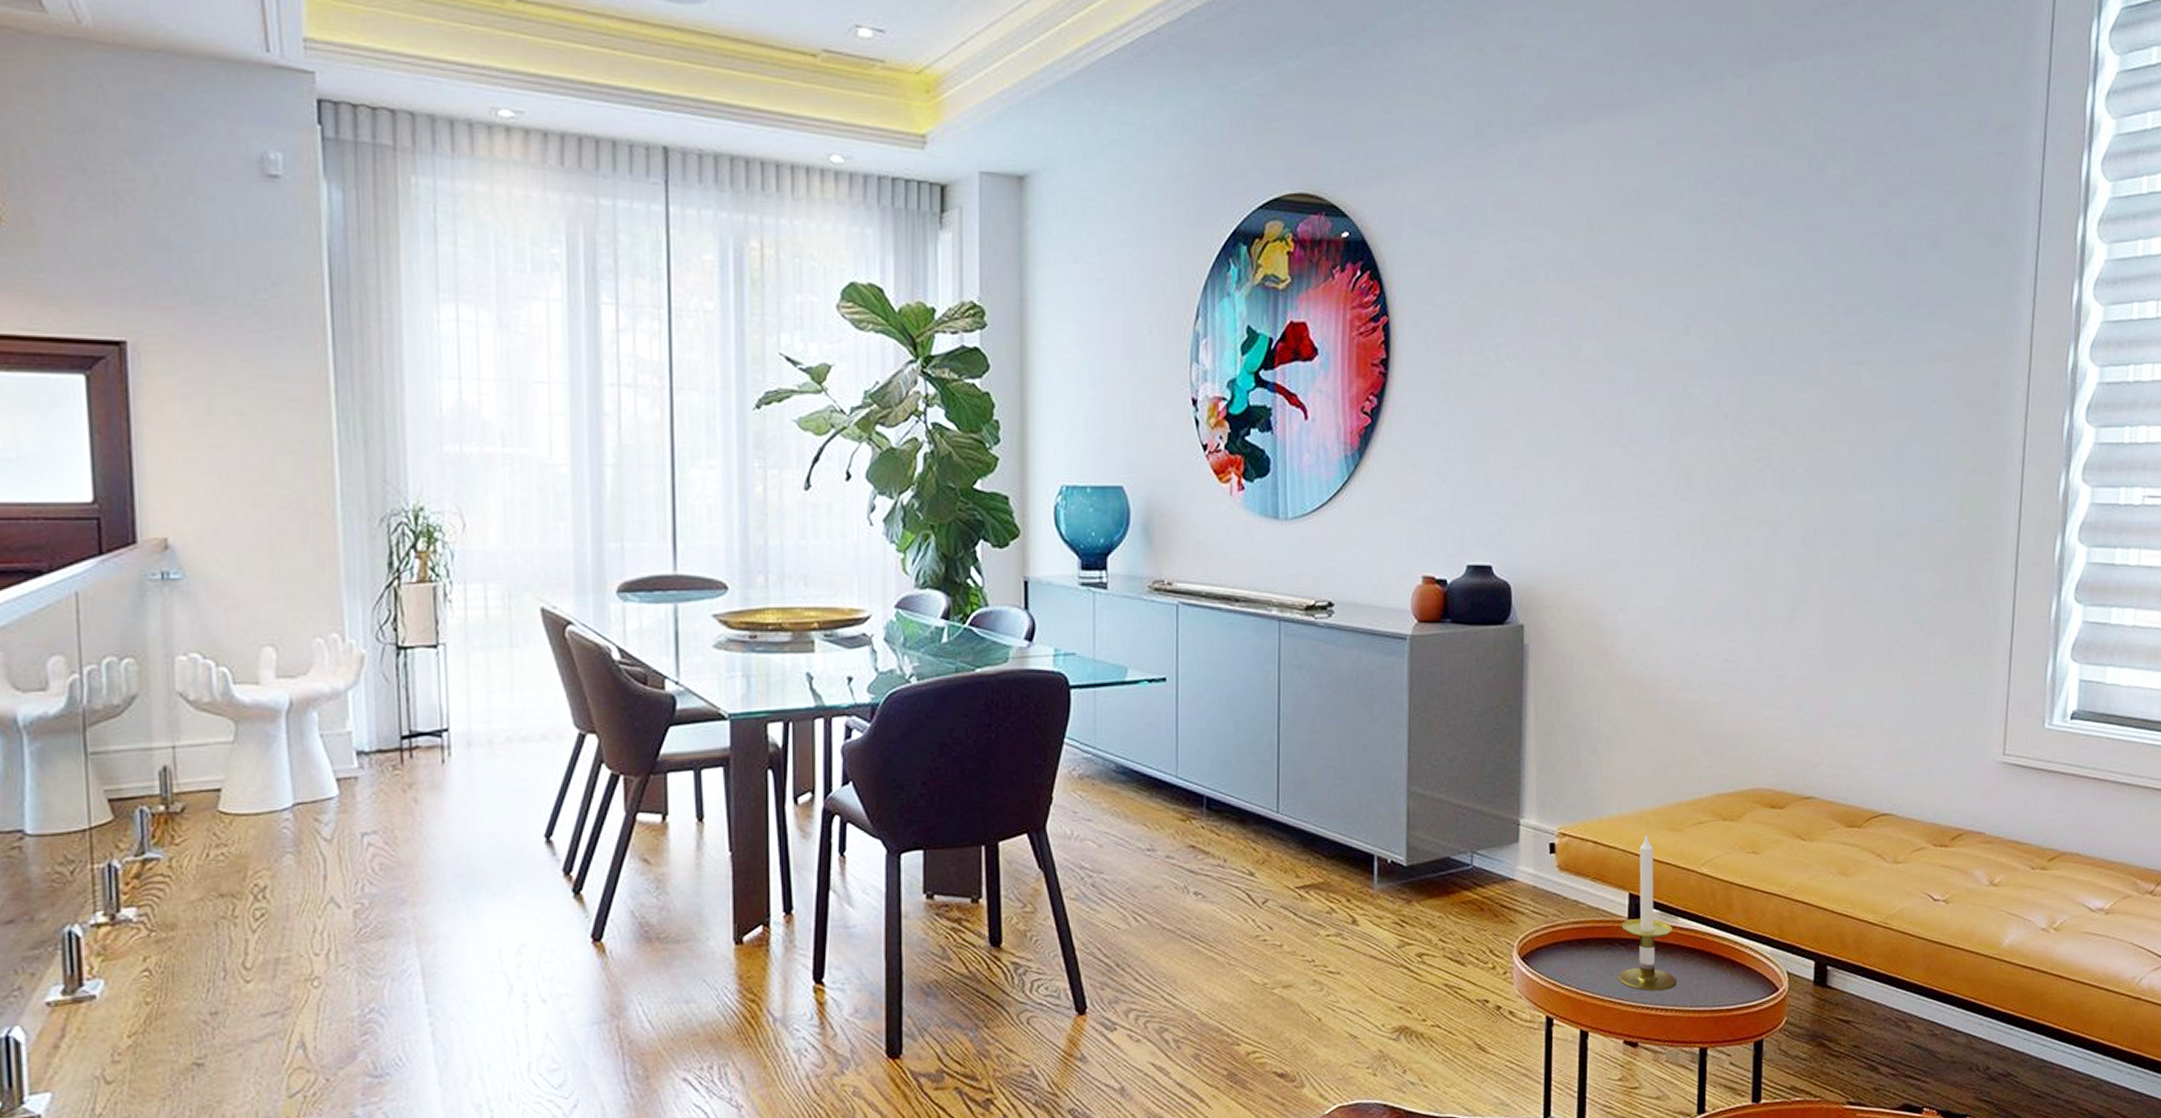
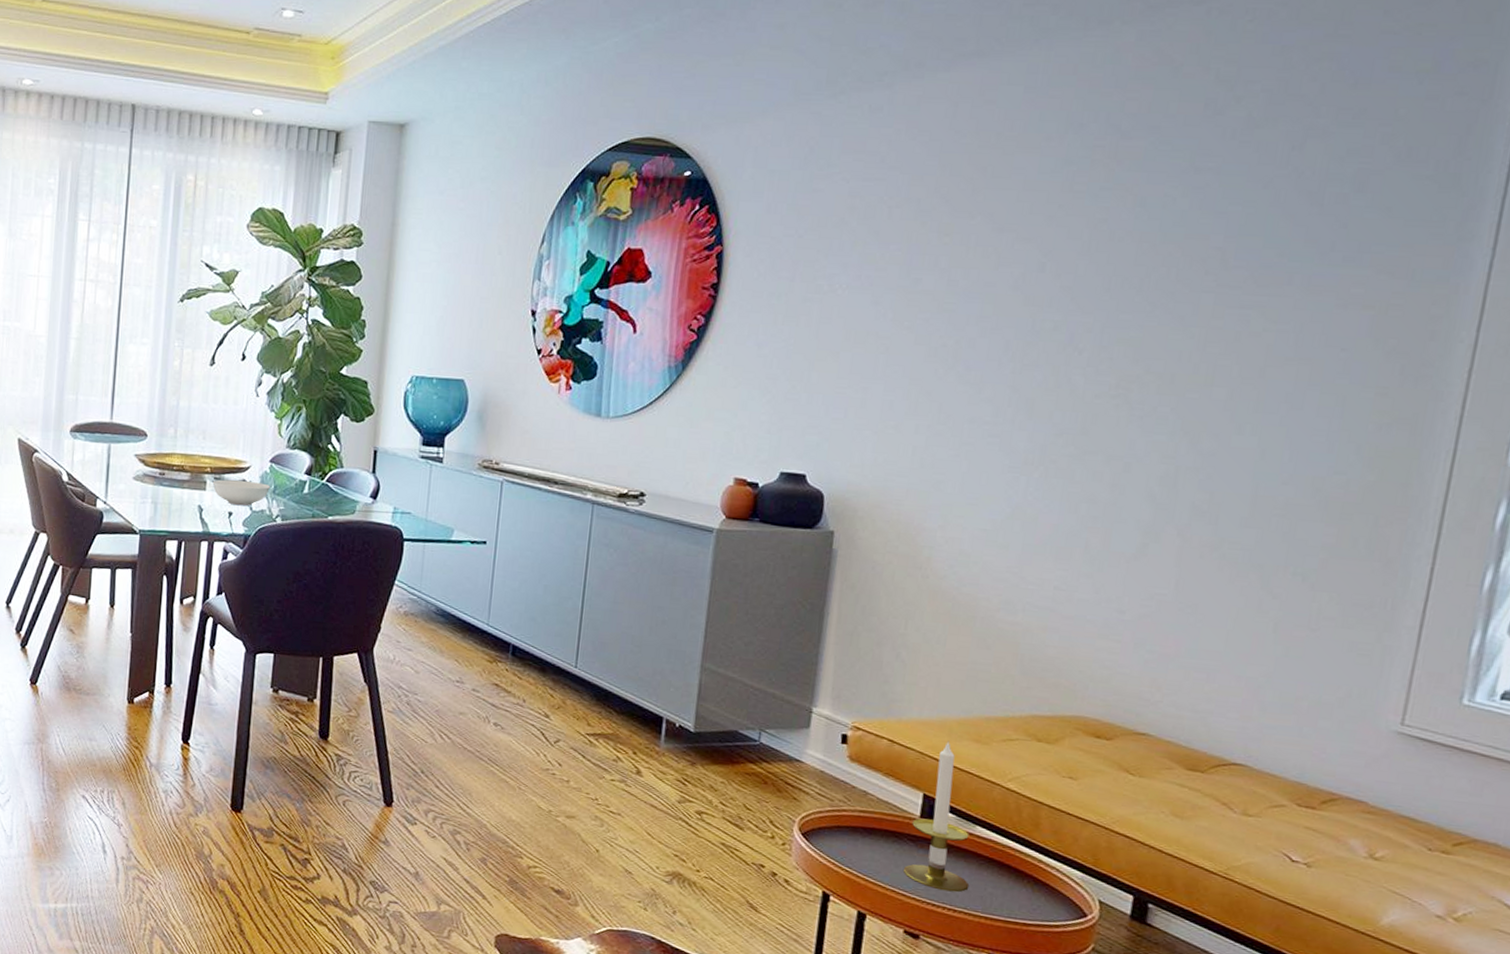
bowl: none [822,635,900,668] -> present [212,479,271,506]

